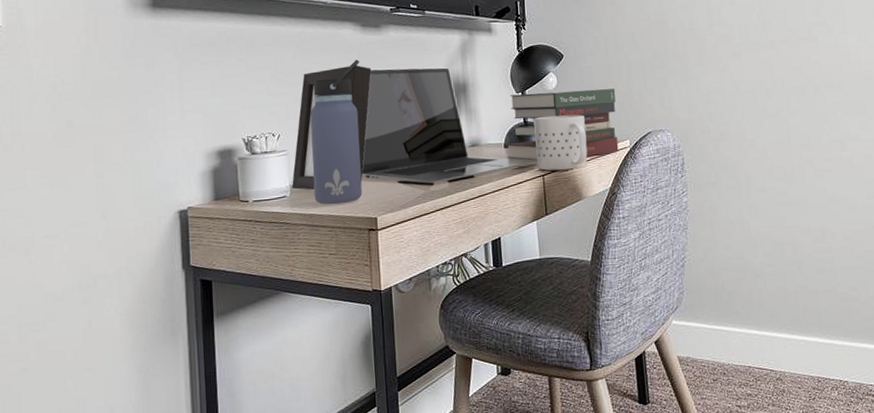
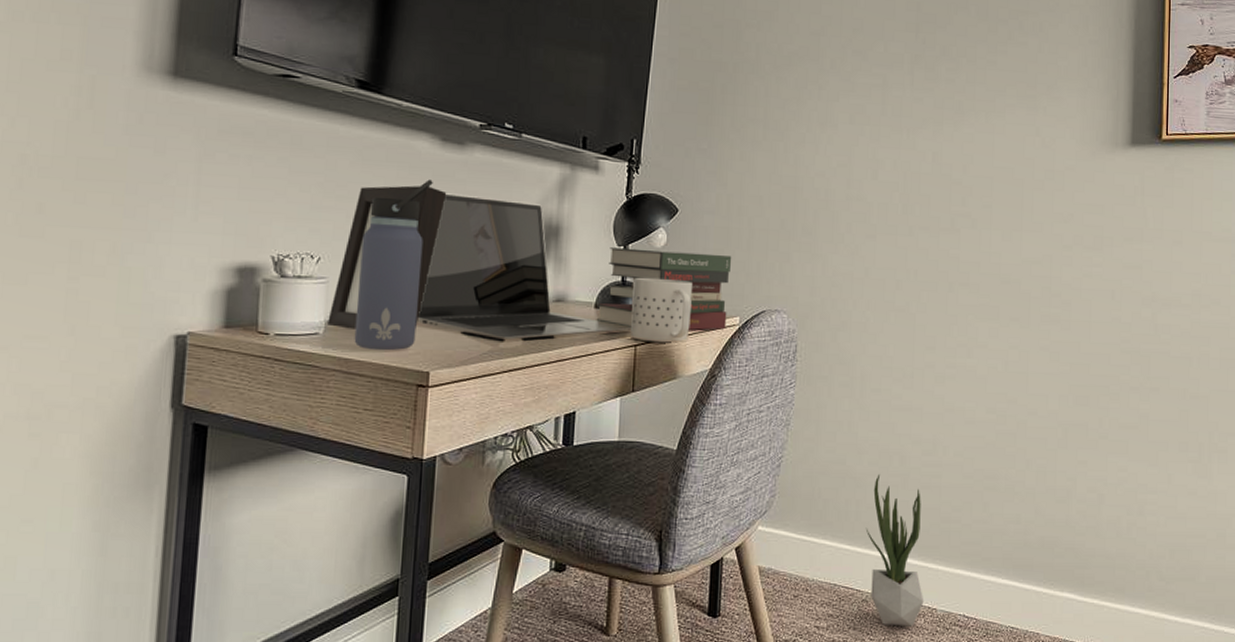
potted plant: none [770,264,835,400] -> present [865,474,924,626]

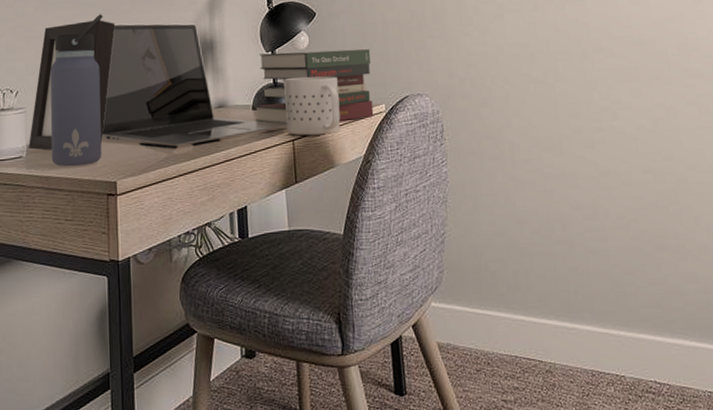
potted plant: present [865,474,924,626] -> none [538,243,611,396]

